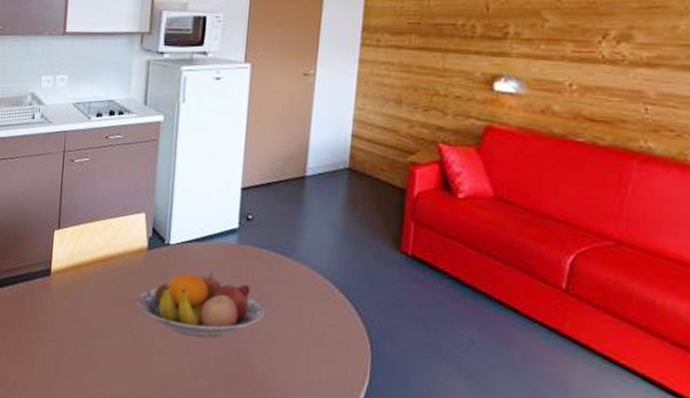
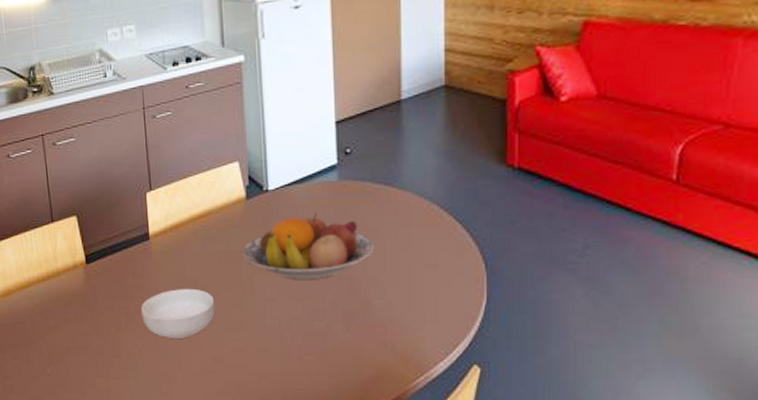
cereal bowl: none [32,327,104,377] -> present [141,288,215,338]

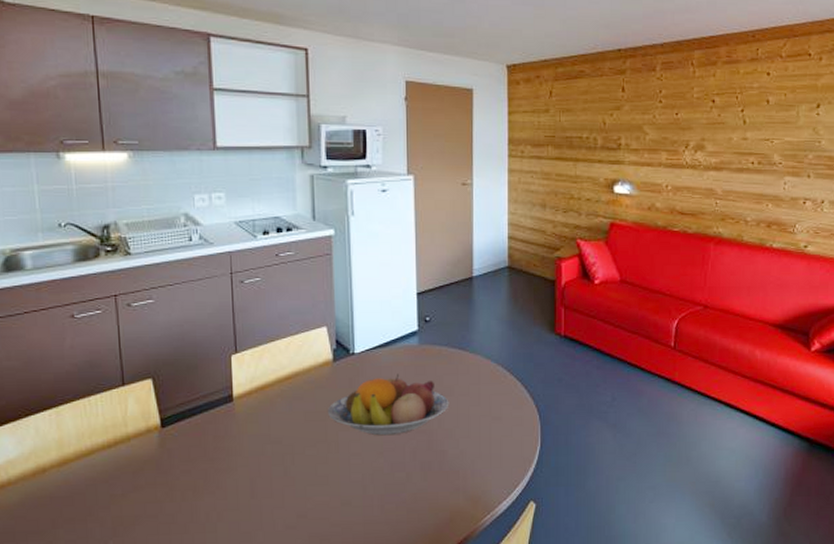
cereal bowl: present [141,288,215,338] -> none [222,447,300,498]

